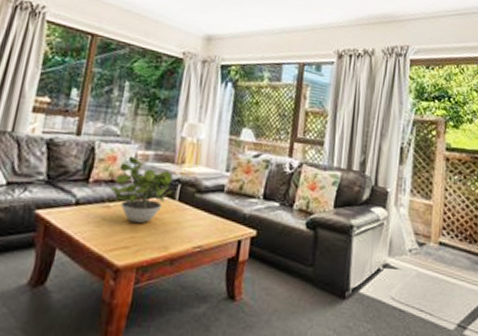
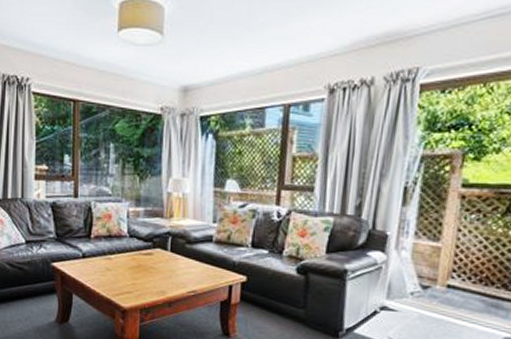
potted plant: present [110,156,174,224] -> none [109,213,165,273]

